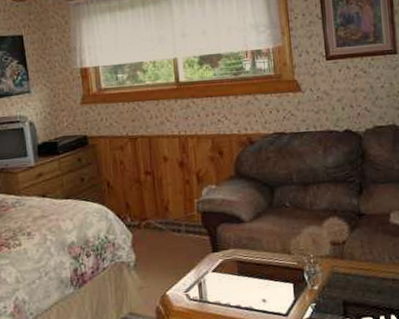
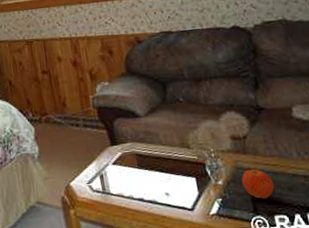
fruit: none [336,273,365,303] -> present [241,168,275,199]

